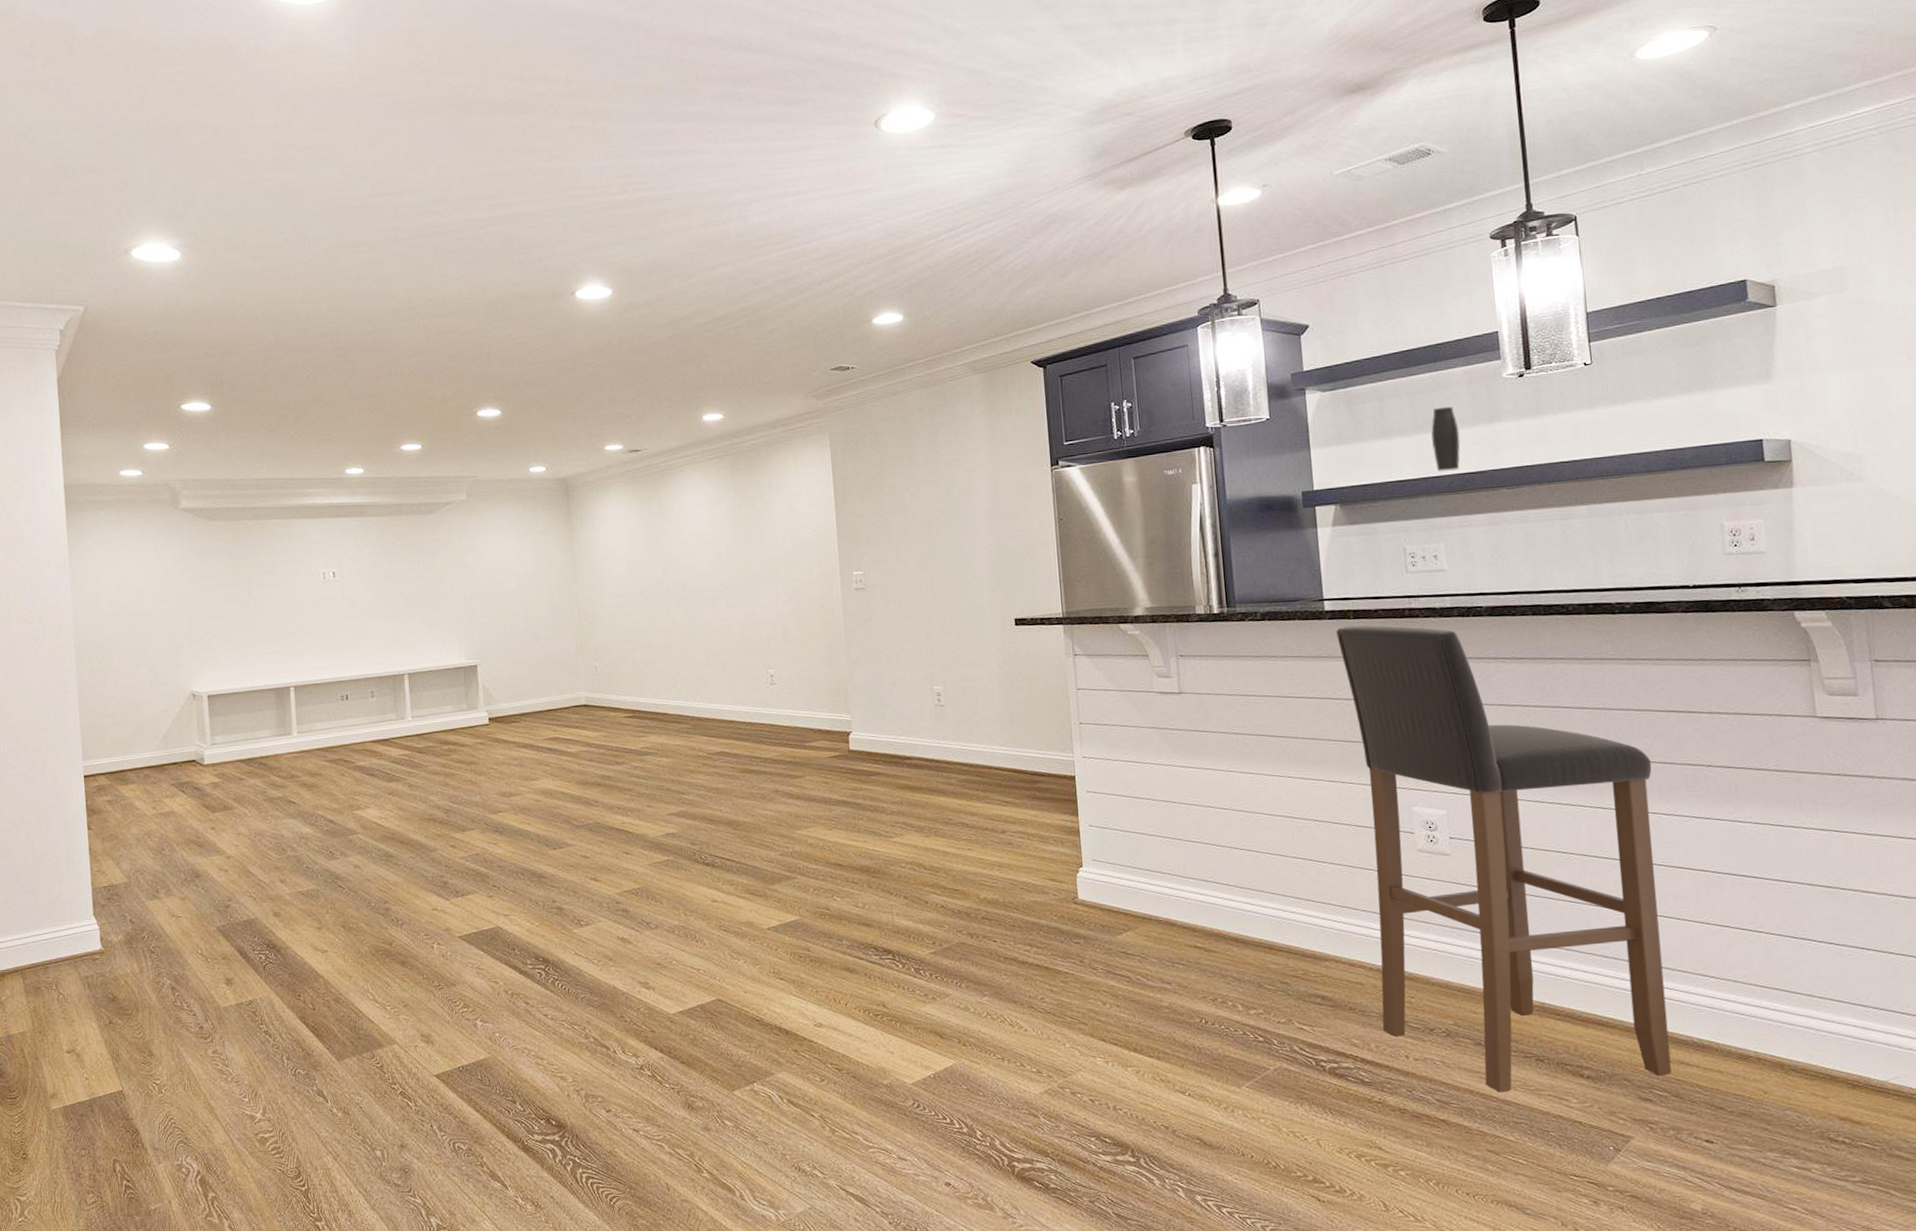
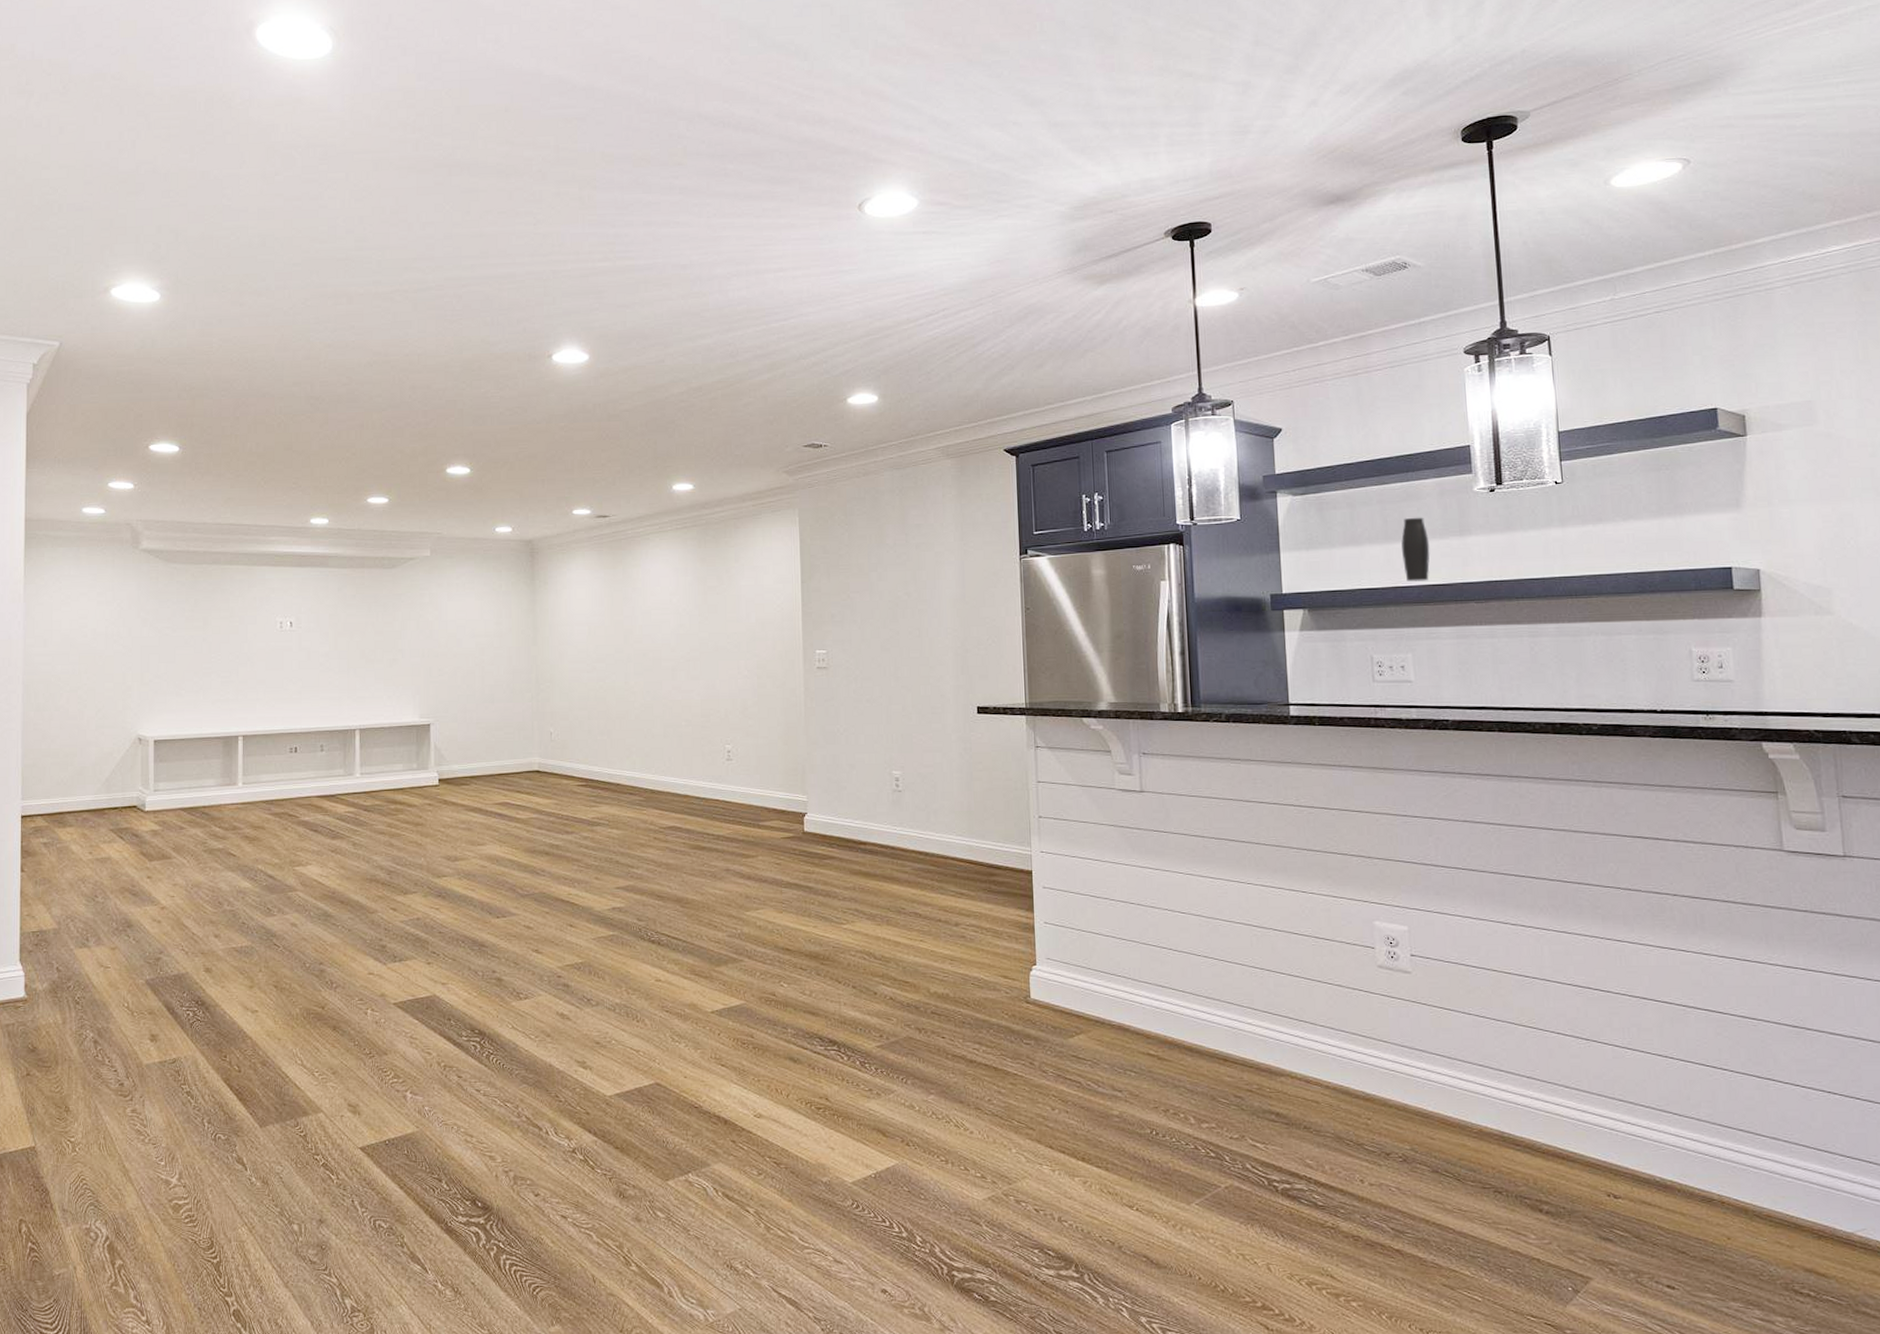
bar stool: present [1336,625,1672,1092] -> none [1301,732,1633,1224]

